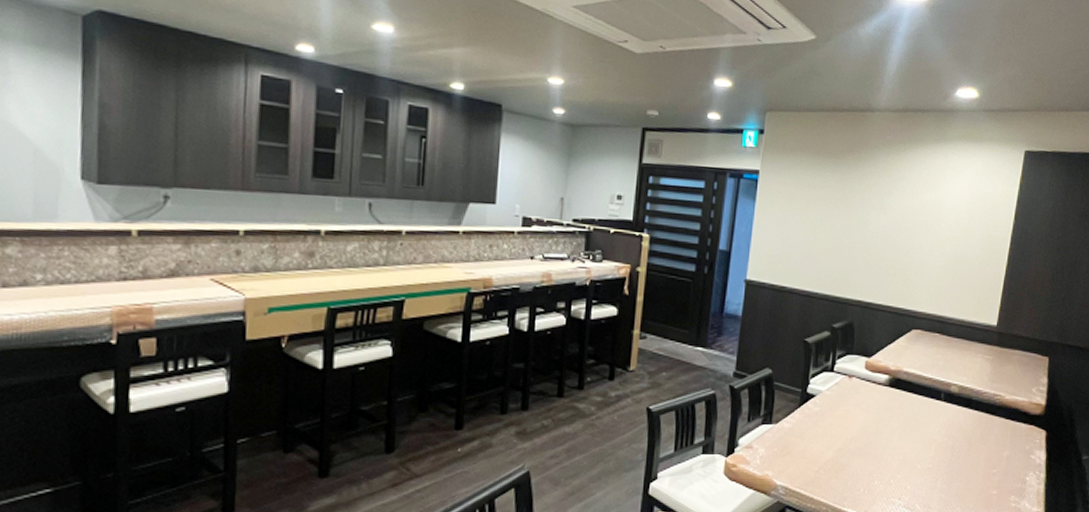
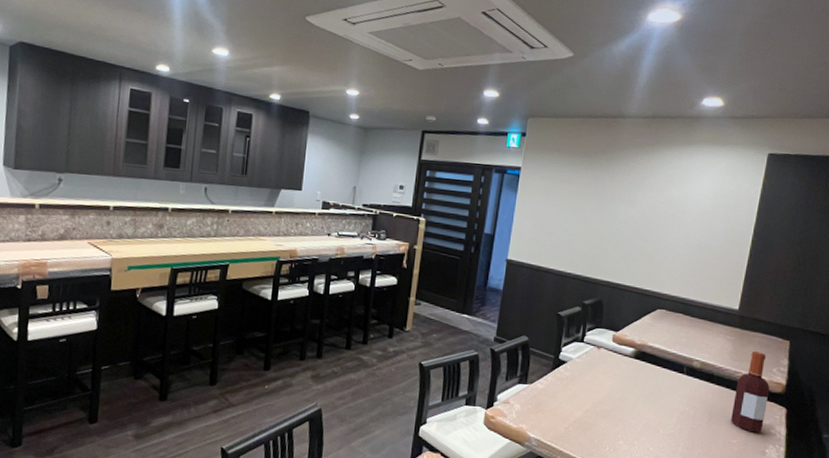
bottle: none [991,371,1029,460] -> present [731,351,770,433]

